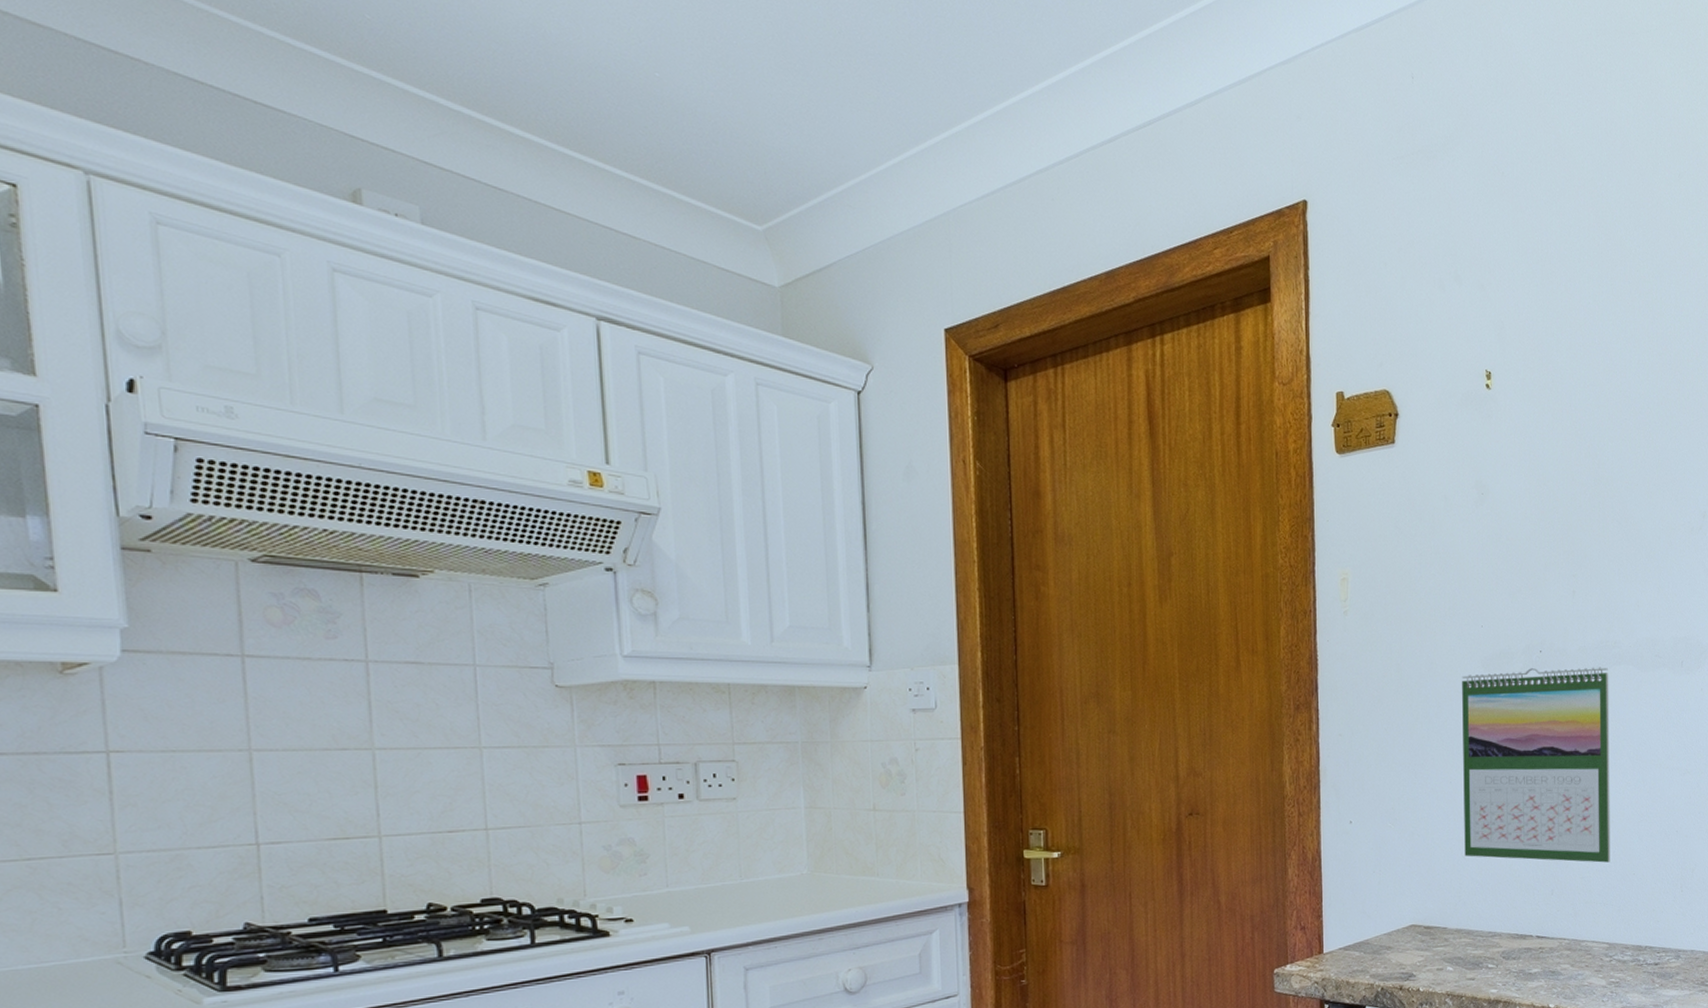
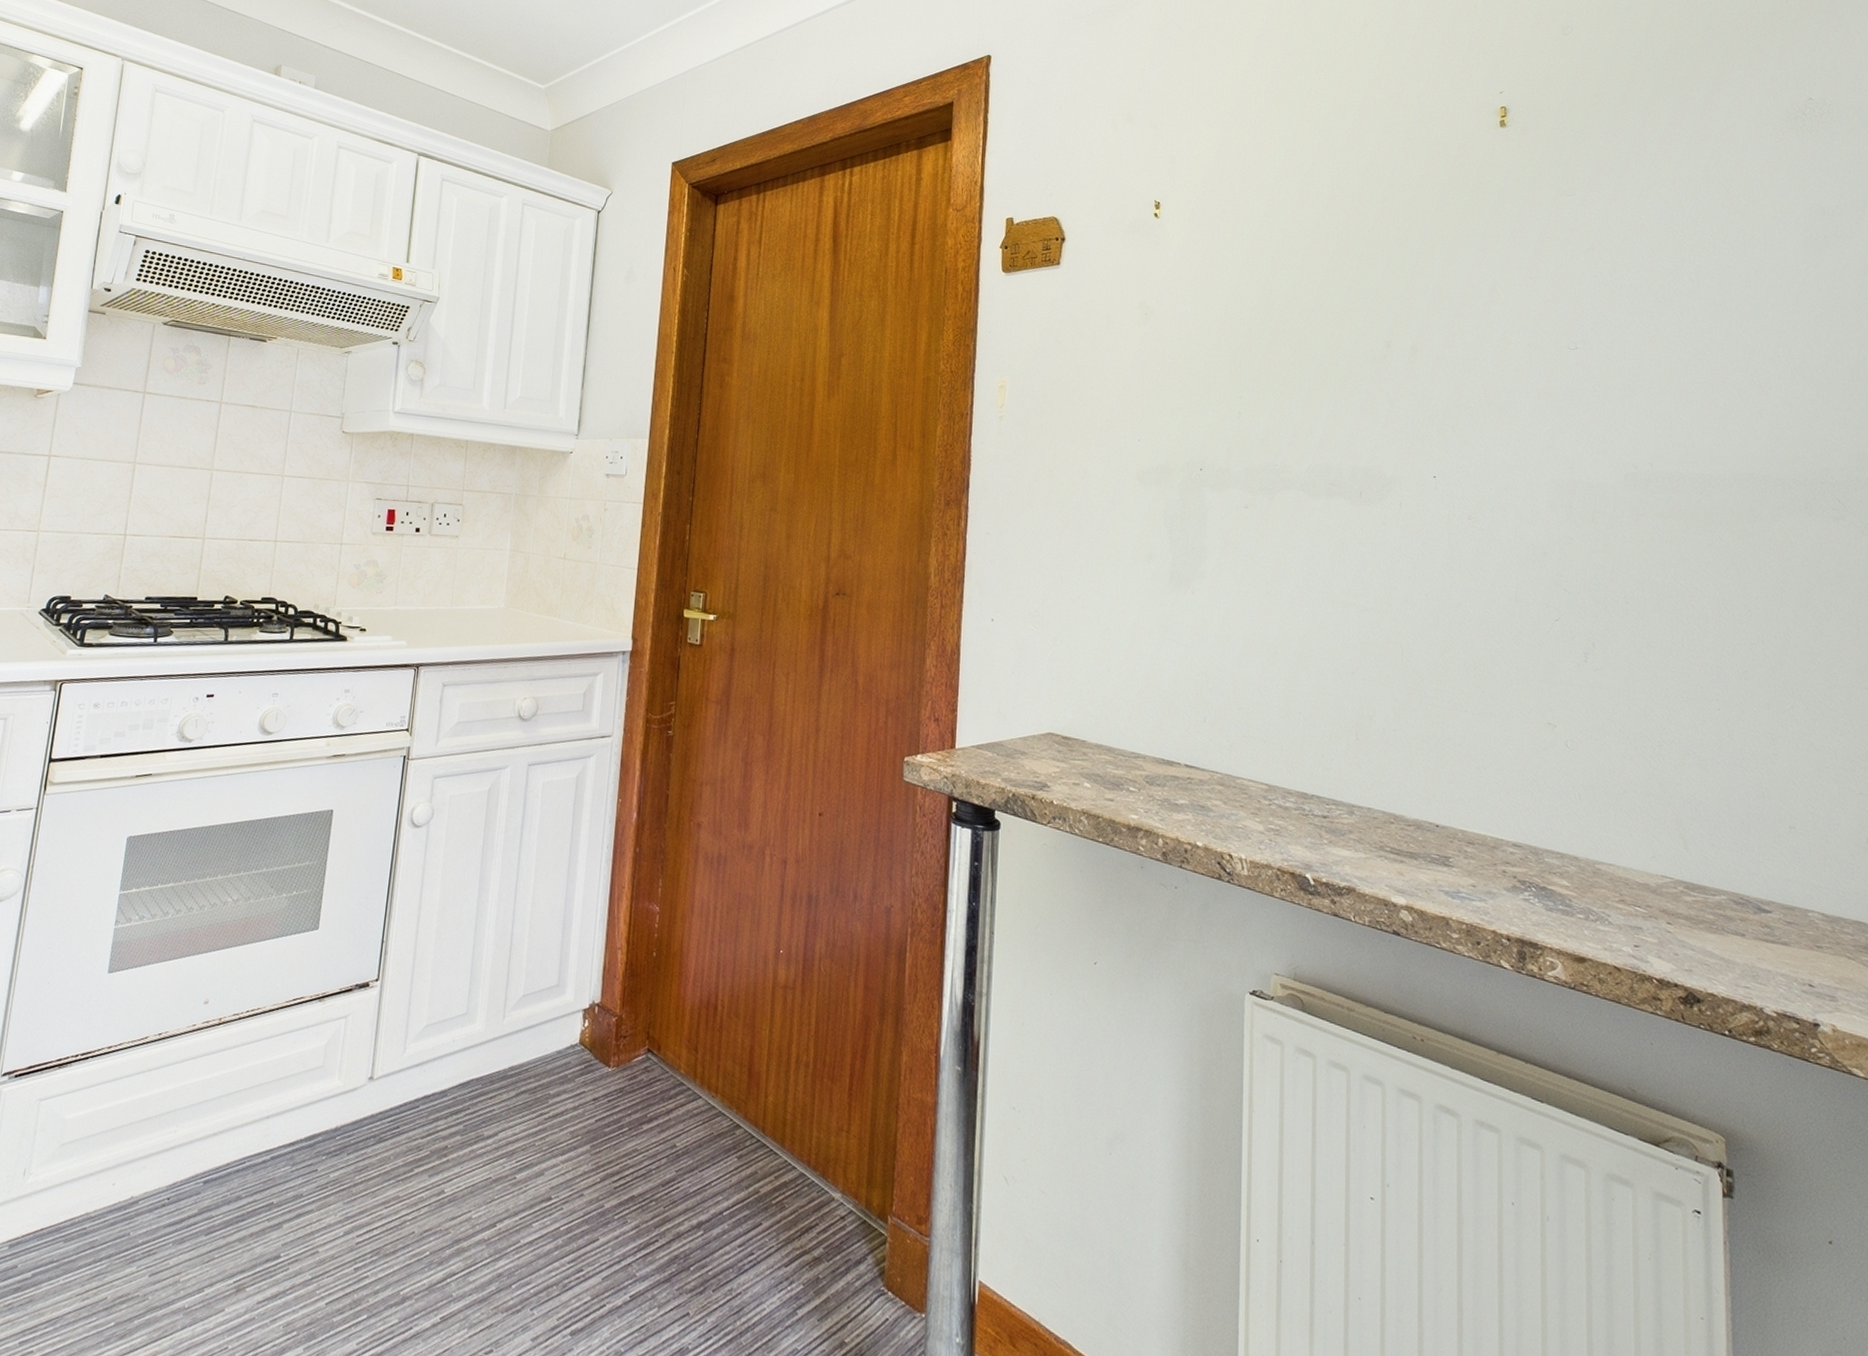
calendar: present [1462,667,1611,863] -> none [1109,485,1276,696]

